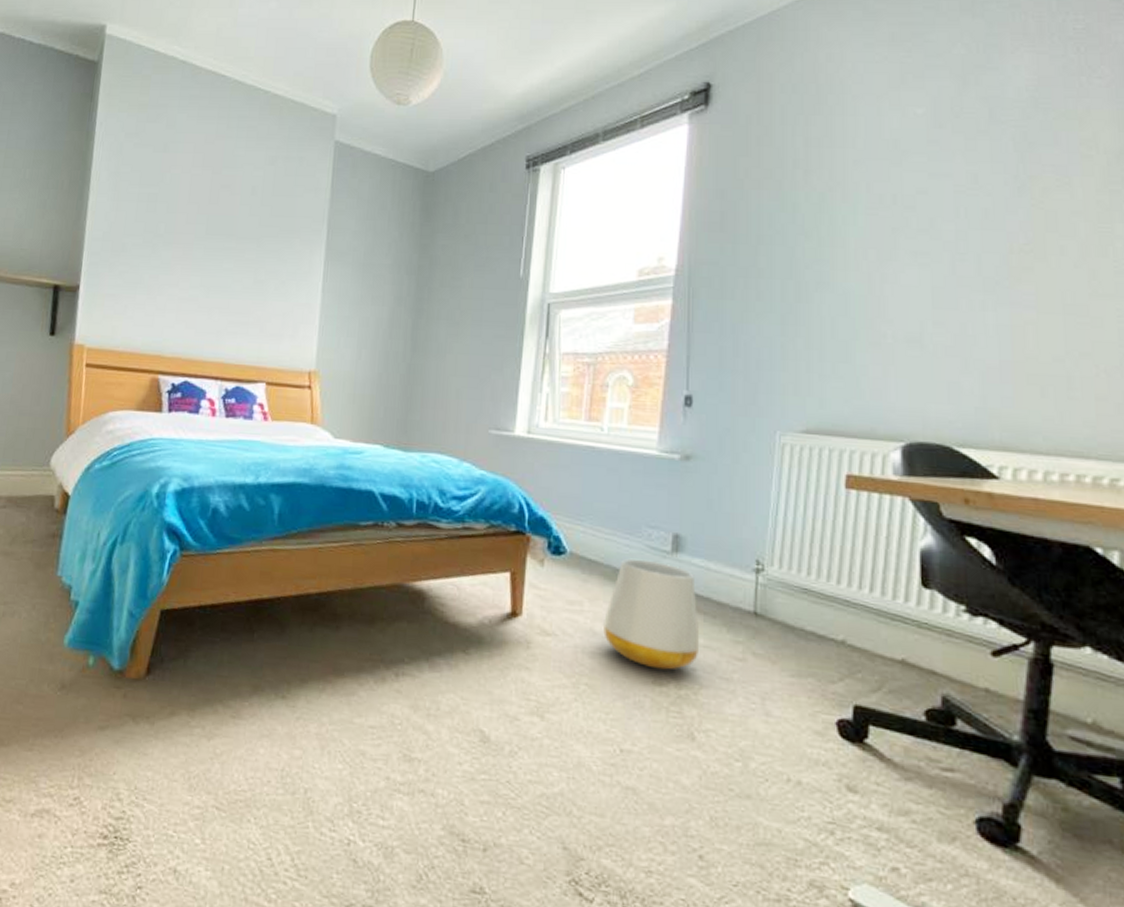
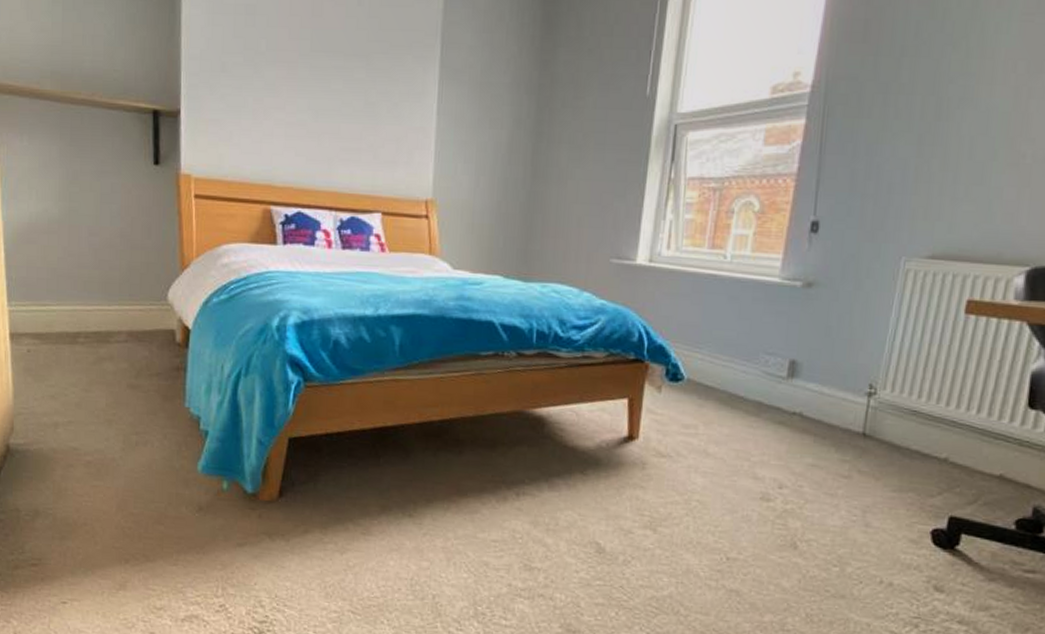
trash bin: present [602,558,700,670] -> none [715,384,809,487]

